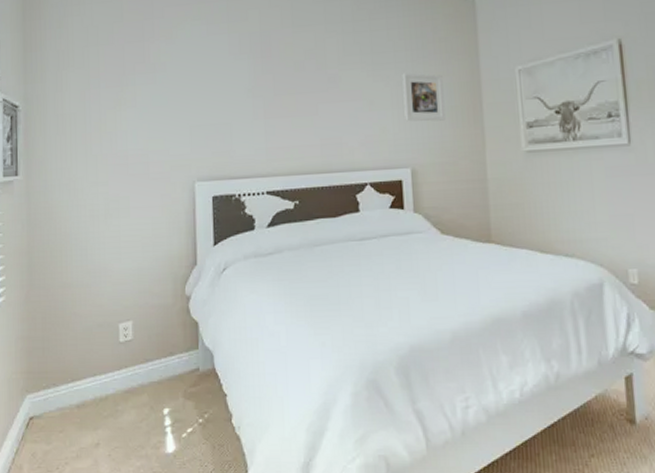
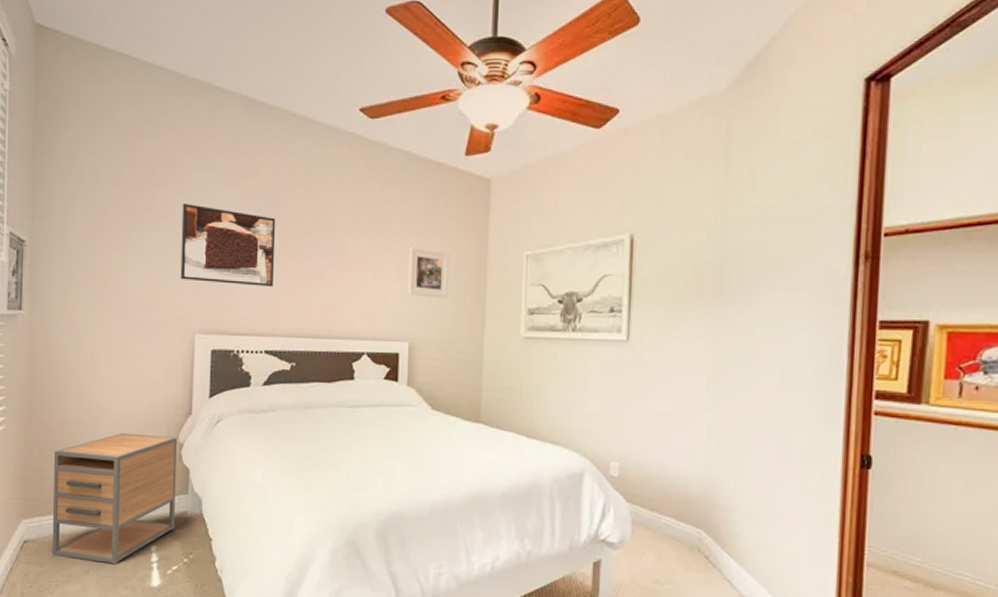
nightstand: none [57,290,187,434] -> present [52,432,178,565]
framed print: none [173,53,270,129] -> present [180,204,276,286]

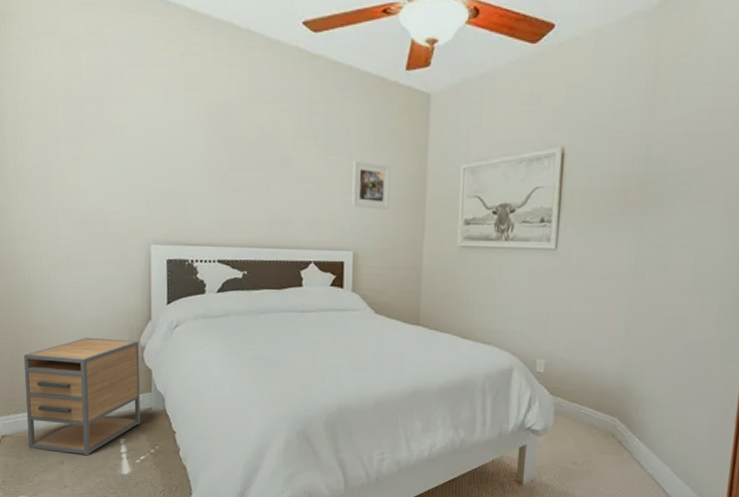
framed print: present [180,204,276,286] -> none [132,118,224,199]

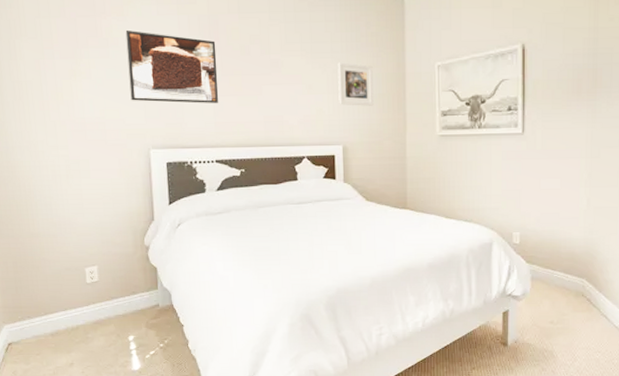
nightstand: present [23,337,141,456] -> none [27,241,149,356]
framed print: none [132,118,224,199] -> present [125,30,219,103]

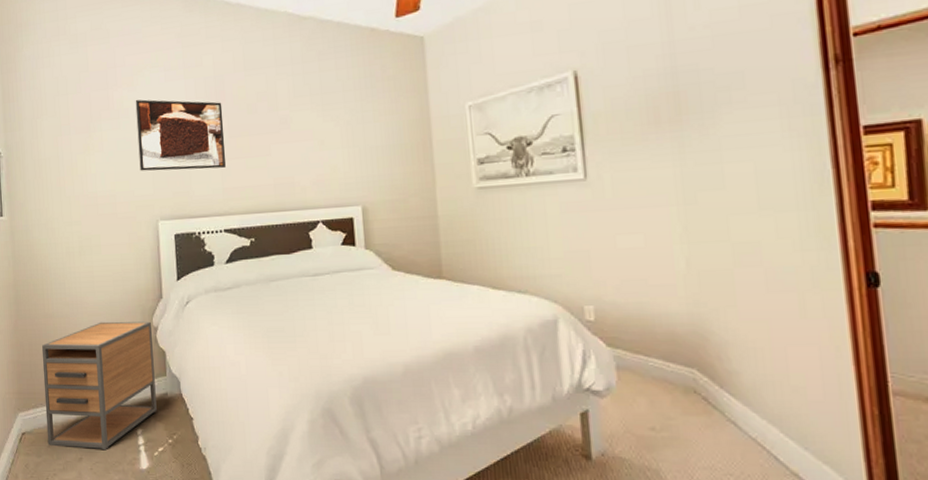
nightstand: none [27,241,149,356] -> present [41,321,157,451]
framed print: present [337,62,374,106] -> none [351,112,395,160]

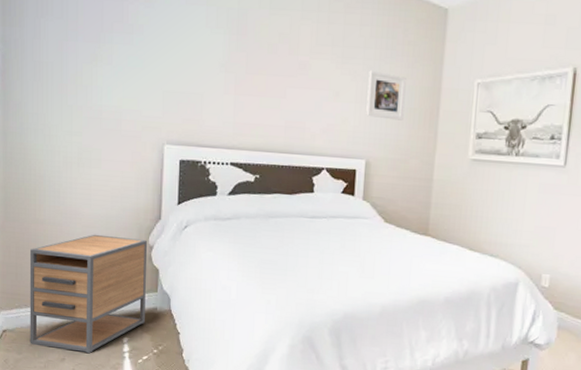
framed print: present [135,99,226,171] -> none [150,18,243,102]
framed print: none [351,112,395,160] -> present [366,70,406,121]

